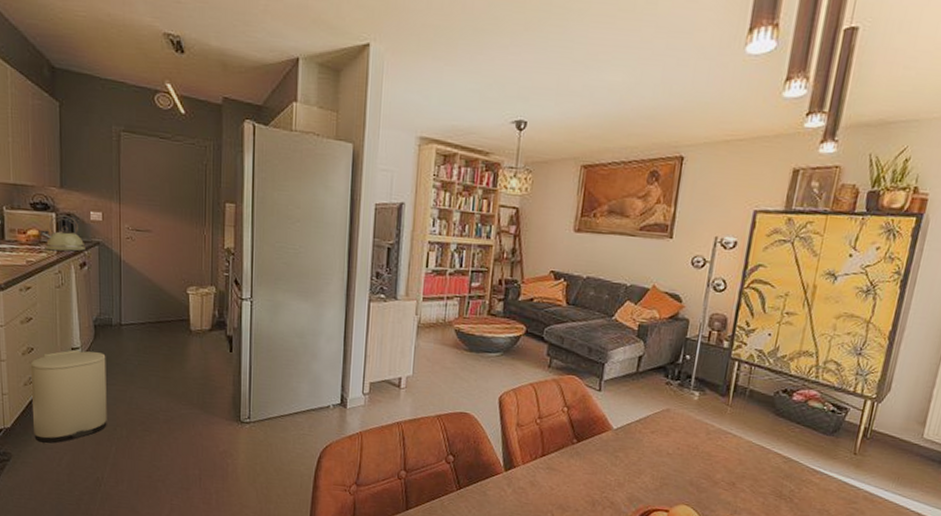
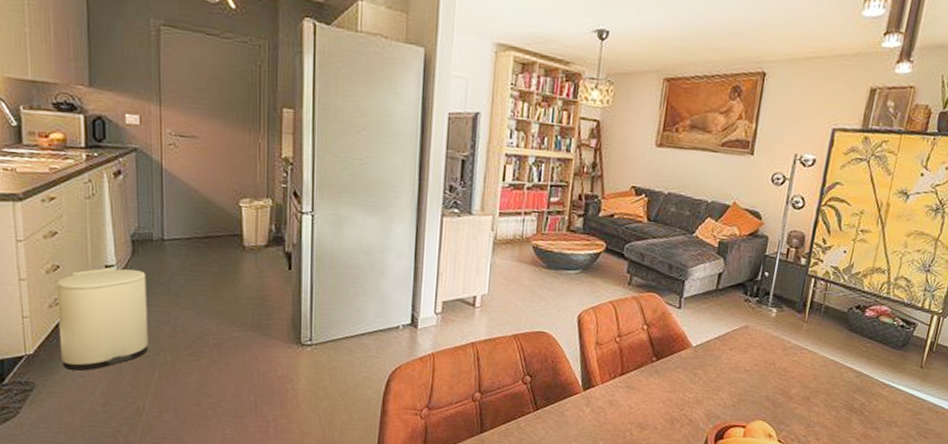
kettle: present [37,215,87,252] -> none [62,117,122,159]

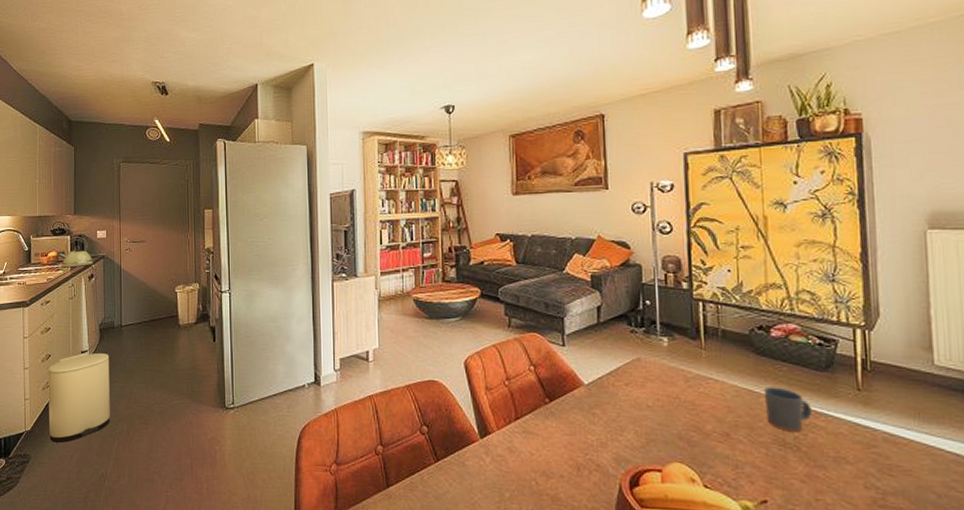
kettle: none [62,117,122,159] -> present [56,237,94,268]
mug: none [843,360,881,399] -> present [763,387,812,432]

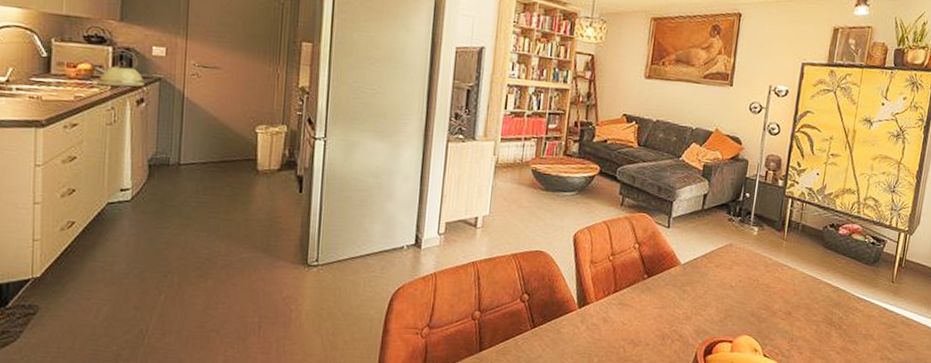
pedal bin: present [48,352,110,443] -> none [68,190,160,294]
mug: present [763,387,812,432] -> none [822,275,856,313]

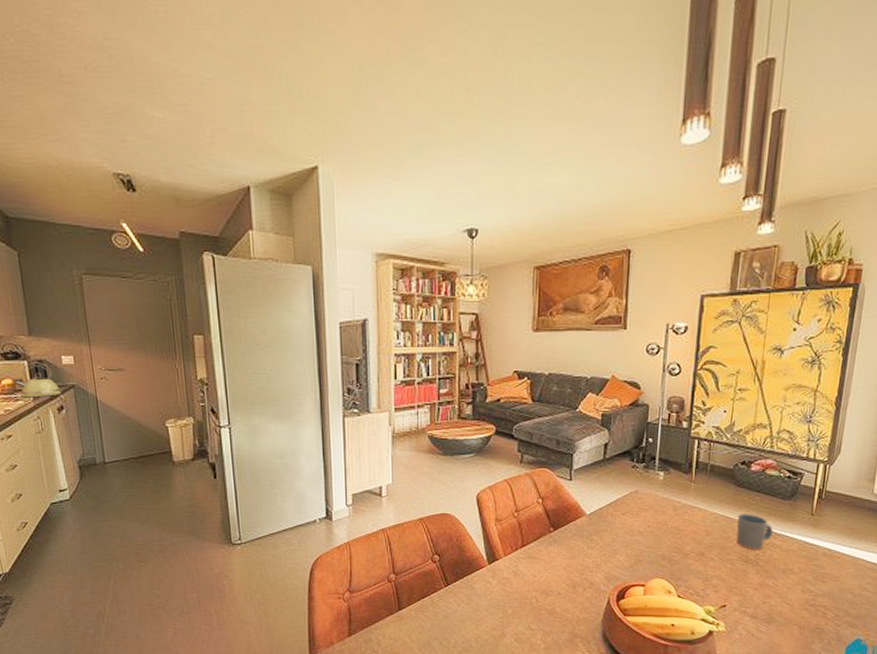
mug: none [822,275,856,313] -> present [736,514,773,550]

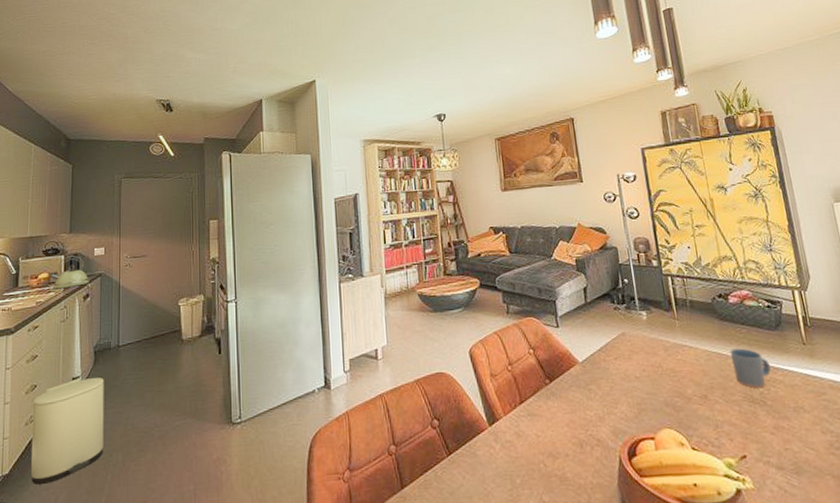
pedal bin: none [20,491,103,583] -> present [31,377,104,485]

